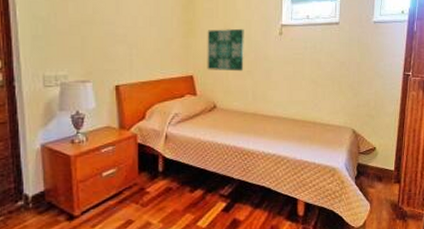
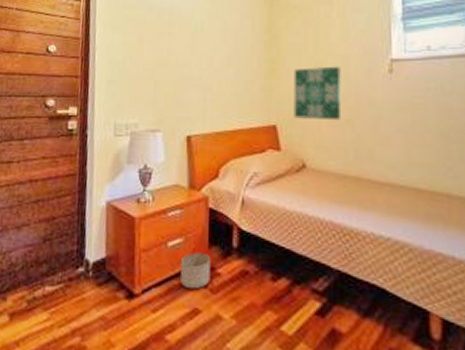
planter: none [116,178,141,206] -> present [181,252,211,290]

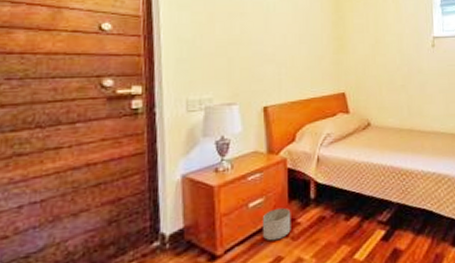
wall art: present [293,66,342,121] -> none [358,42,398,86]

